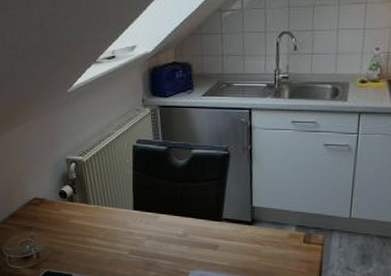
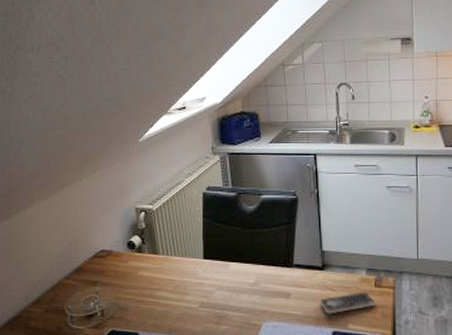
smartphone: none [246,246,304,266] -> present [319,291,376,314]

